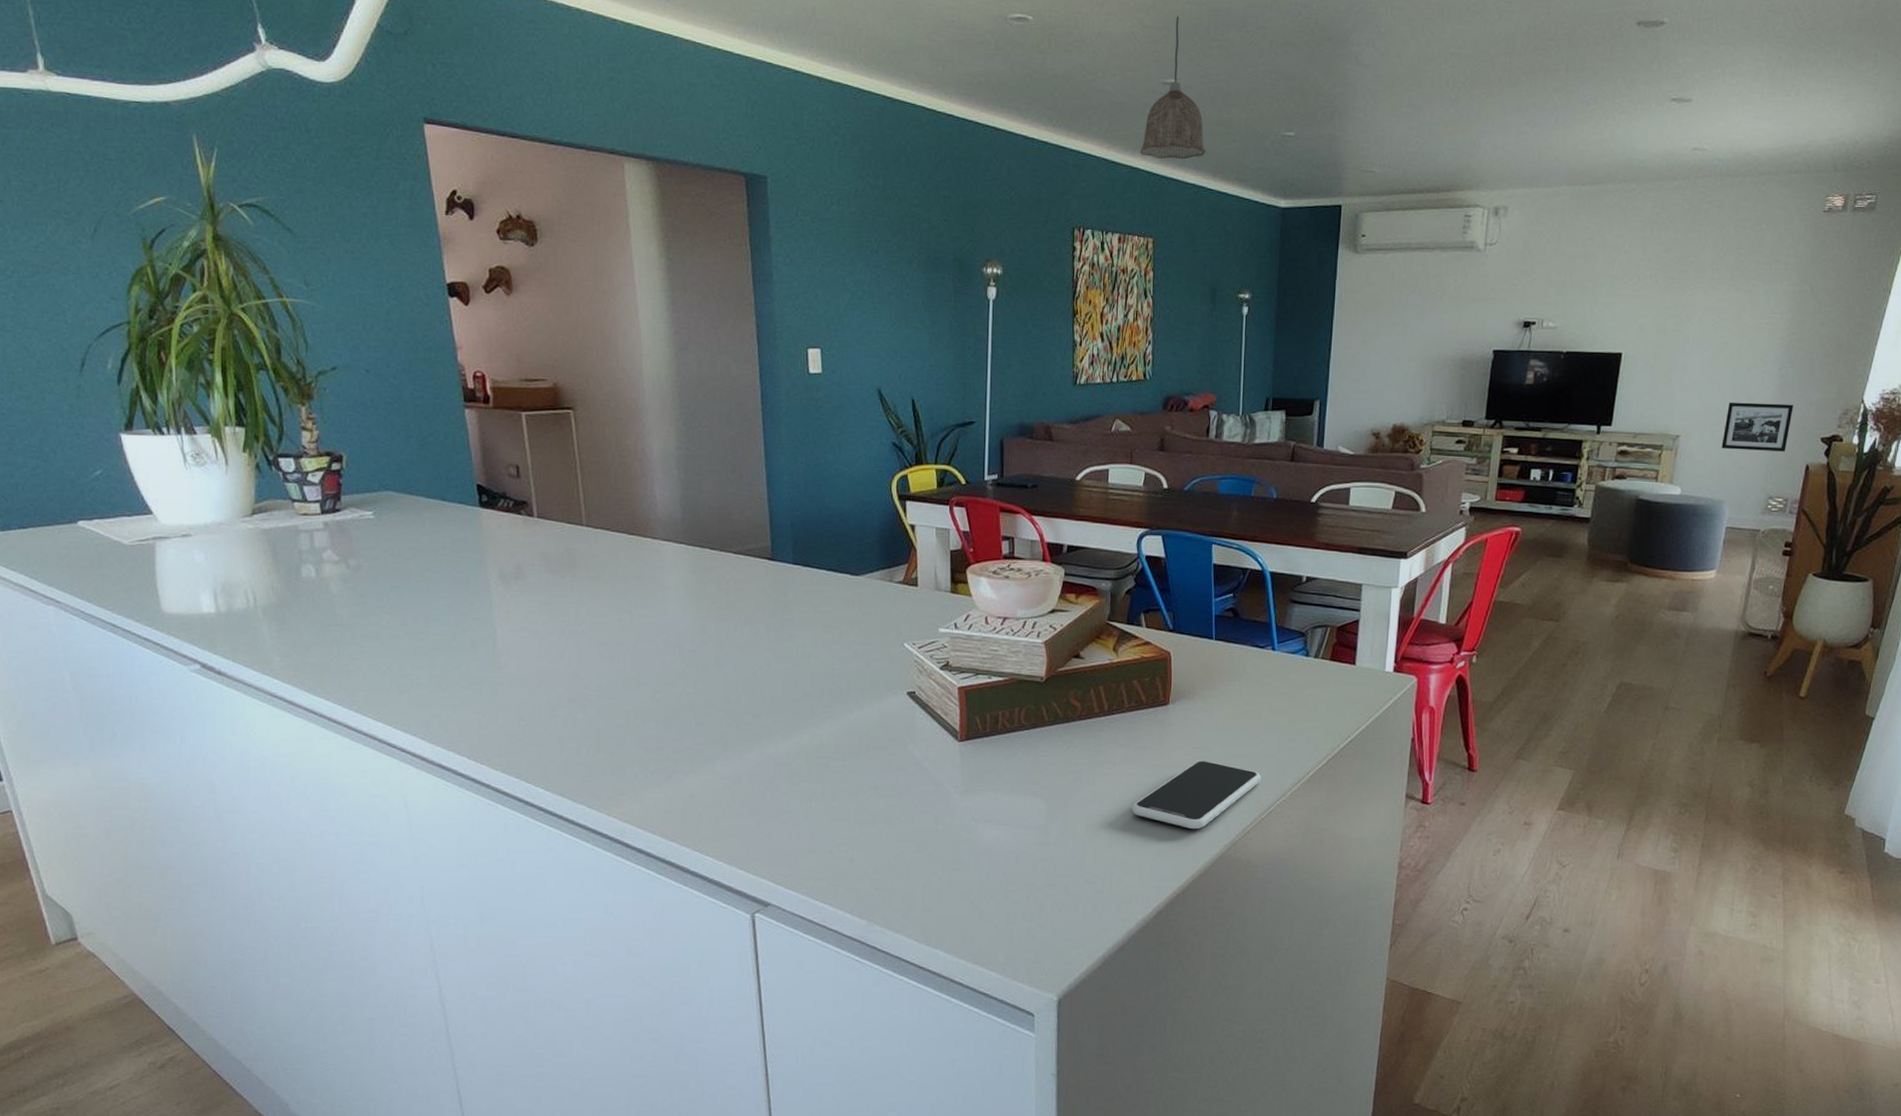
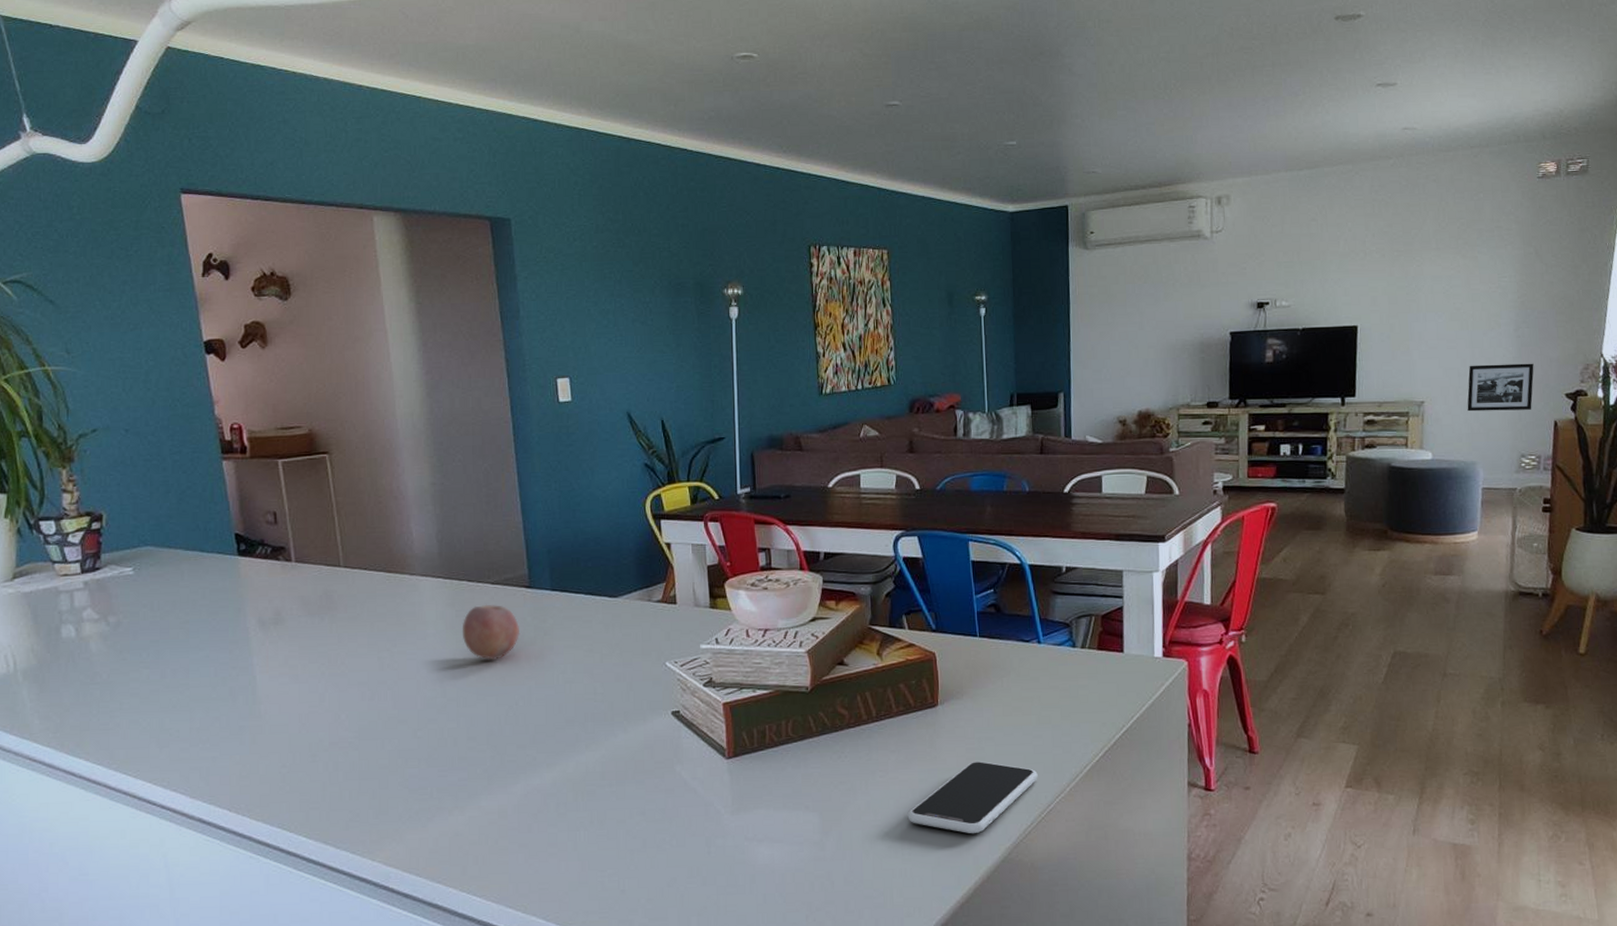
fruit: none [702,573,761,629] -> present [462,604,520,660]
pendant lamp: present [1139,15,1206,160] -> none [868,43,933,175]

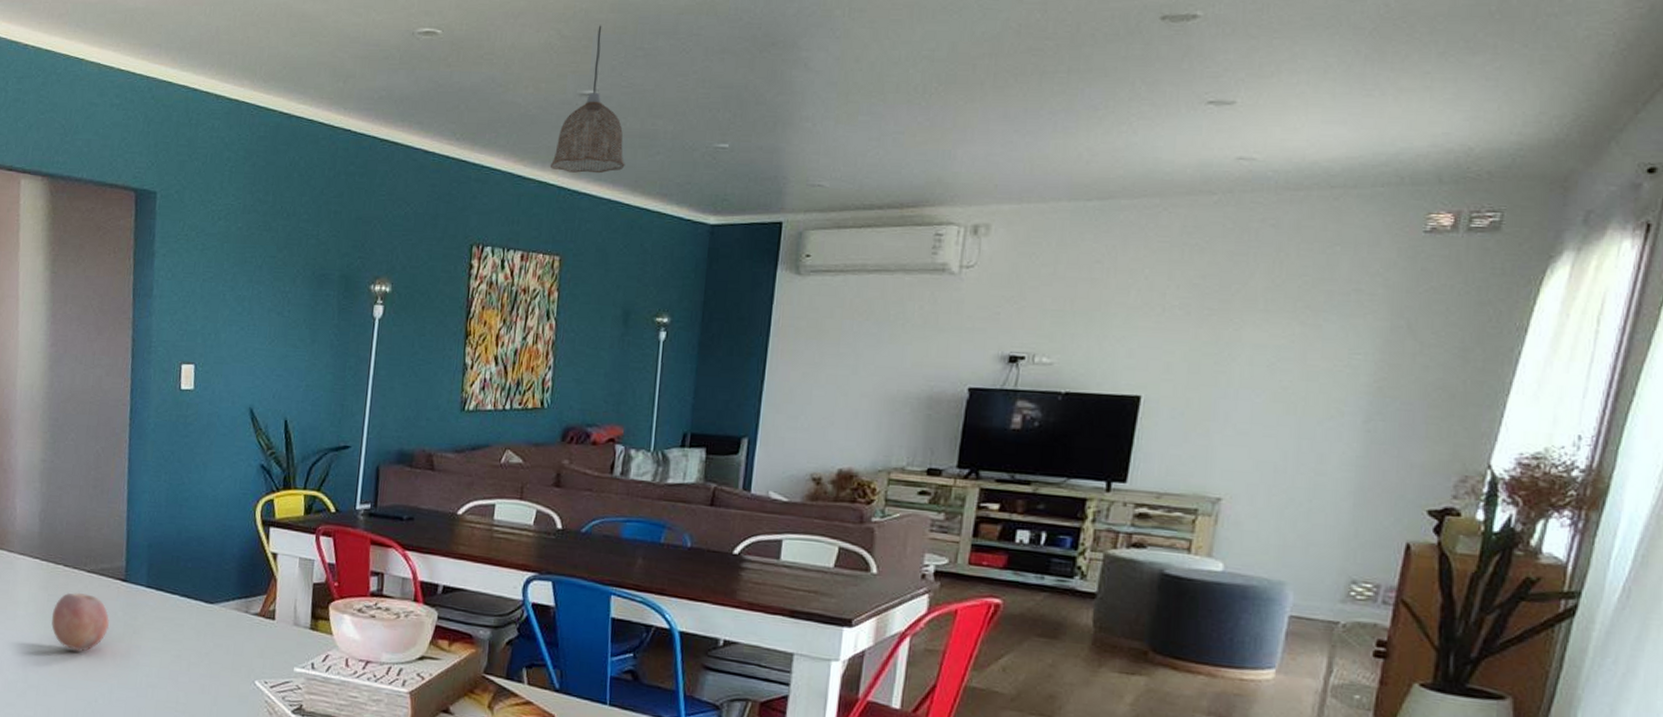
pendant lamp: none [868,43,933,175] -> present [549,25,625,174]
picture frame: present [1467,363,1534,412] -> none [1281,460,1386,525]

